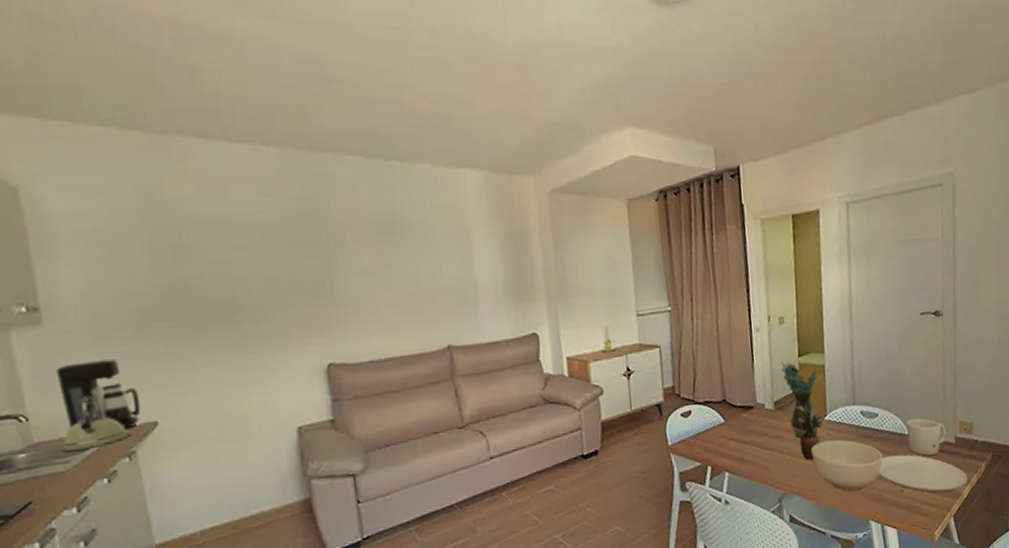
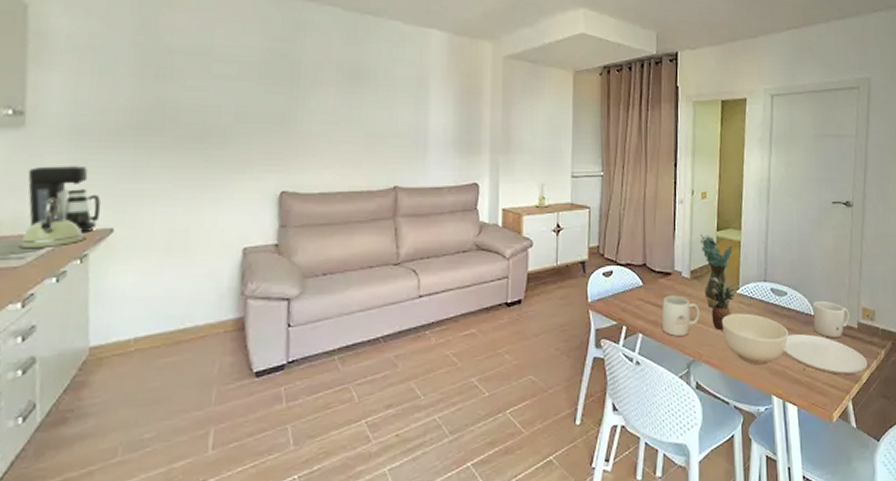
mug: none [746,429,788,472] -> present [661,295,700,337]

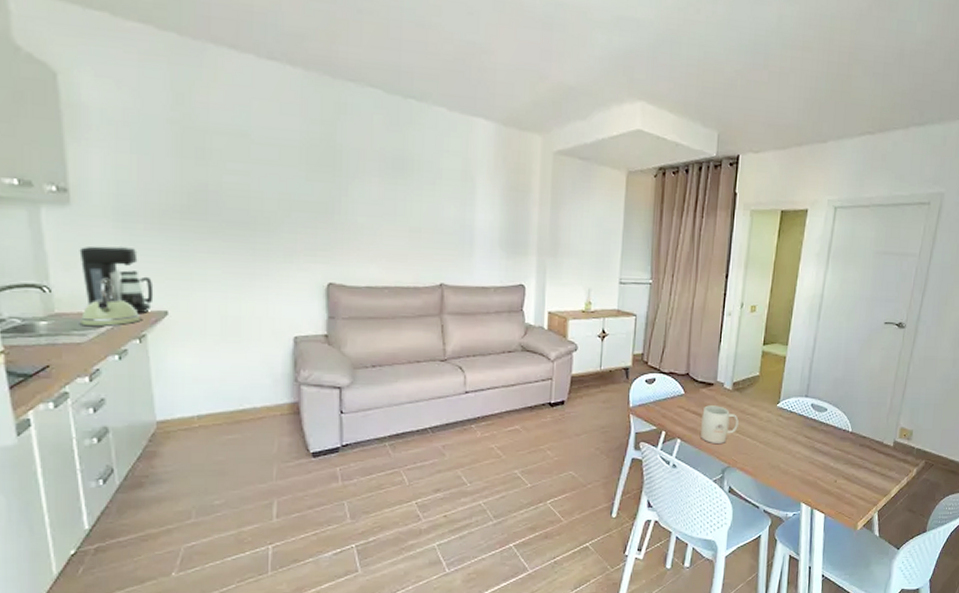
vase: present [700,235,733,309] -> none [745,348,777,420]
fruit: present [711,277,738,330] -> none [750,390,779,440]
bowl: present [721,313,789,365] -> none [759,425,825,475]
plate: present [784,333,868,375] -> none [817,448,899,488]
mug: present [813,300,850,338] -> none [849,418,887,455]

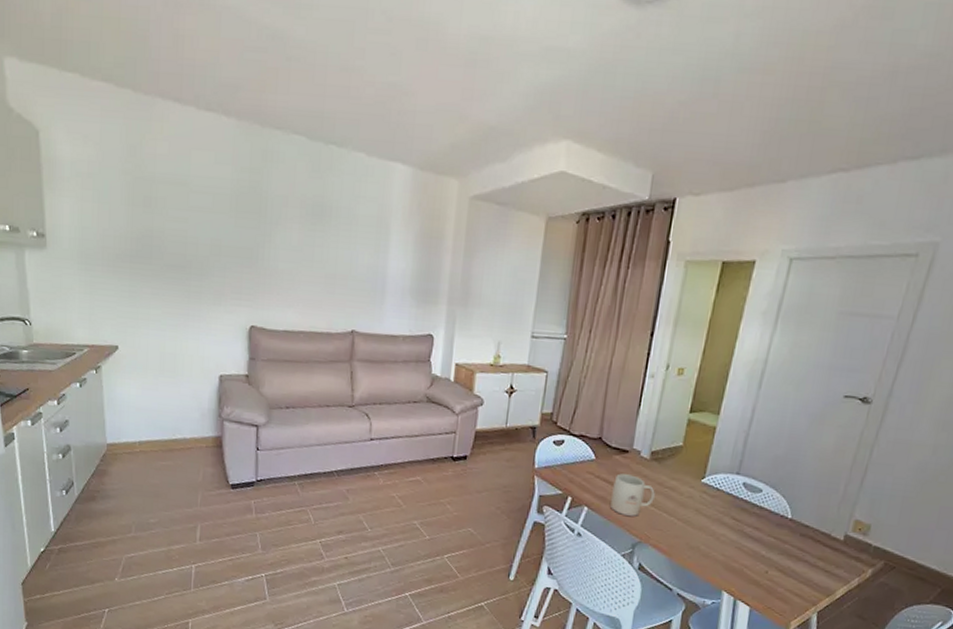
coffee maker: present [79,246,154,315] -> none [52,285,108,348]
kettle: present [79,277,141,327] -> none [51,313,97,358]

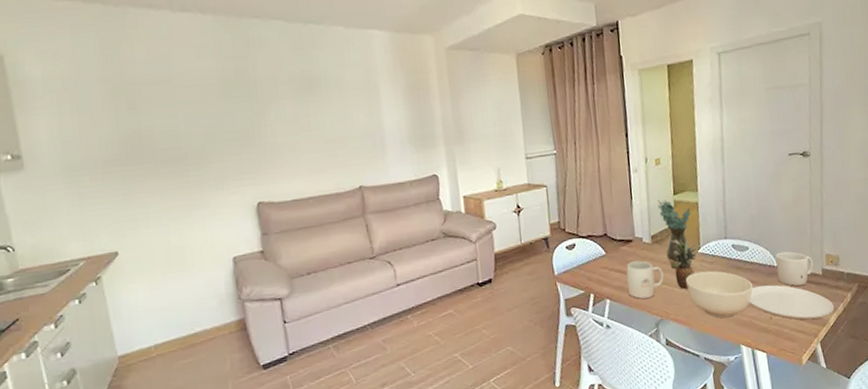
vase: none [663,414,705,494] -> present [657,199,691,269]
fruit: none [667,462,704,517] -> present [671,239,699,289]
bowl: none [677,502,756,560] -> present [685,270,754,318]
plate: none [745,534,848,587] -> present [749,284,835,320]
mug: none [787,503,837,547] -> present [775,251,814,287]

